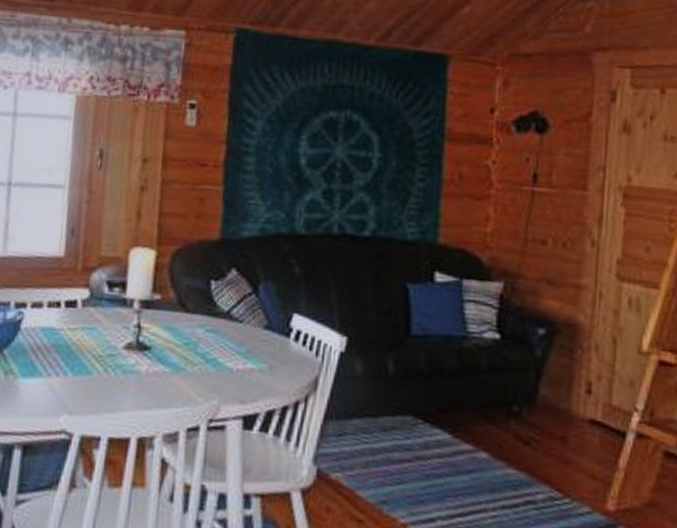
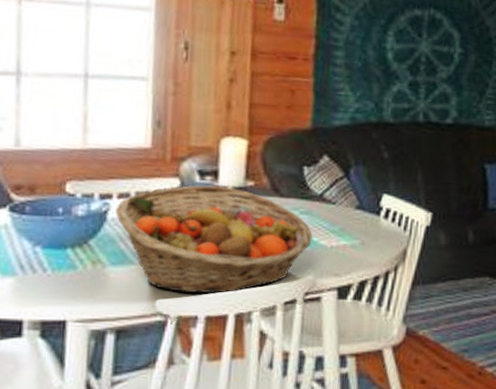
fruit basket: none [28,297,218,414] -> present [115,185,313,294]

